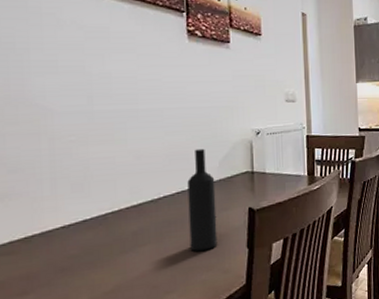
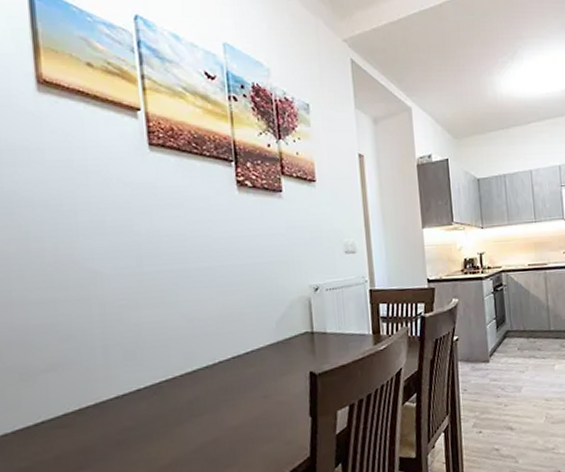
wine bottle: present [187,148,218,252] -> none [243,308,278,422]

